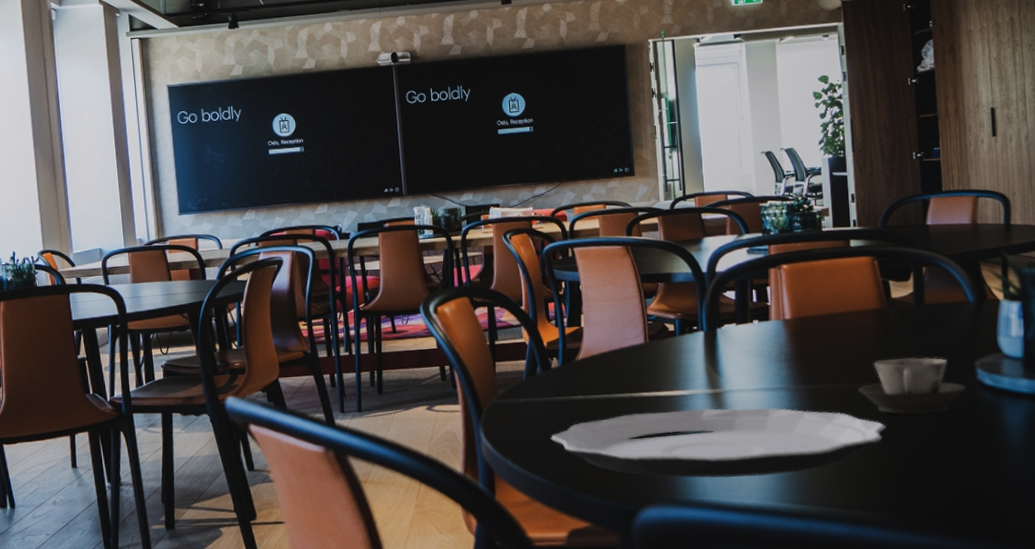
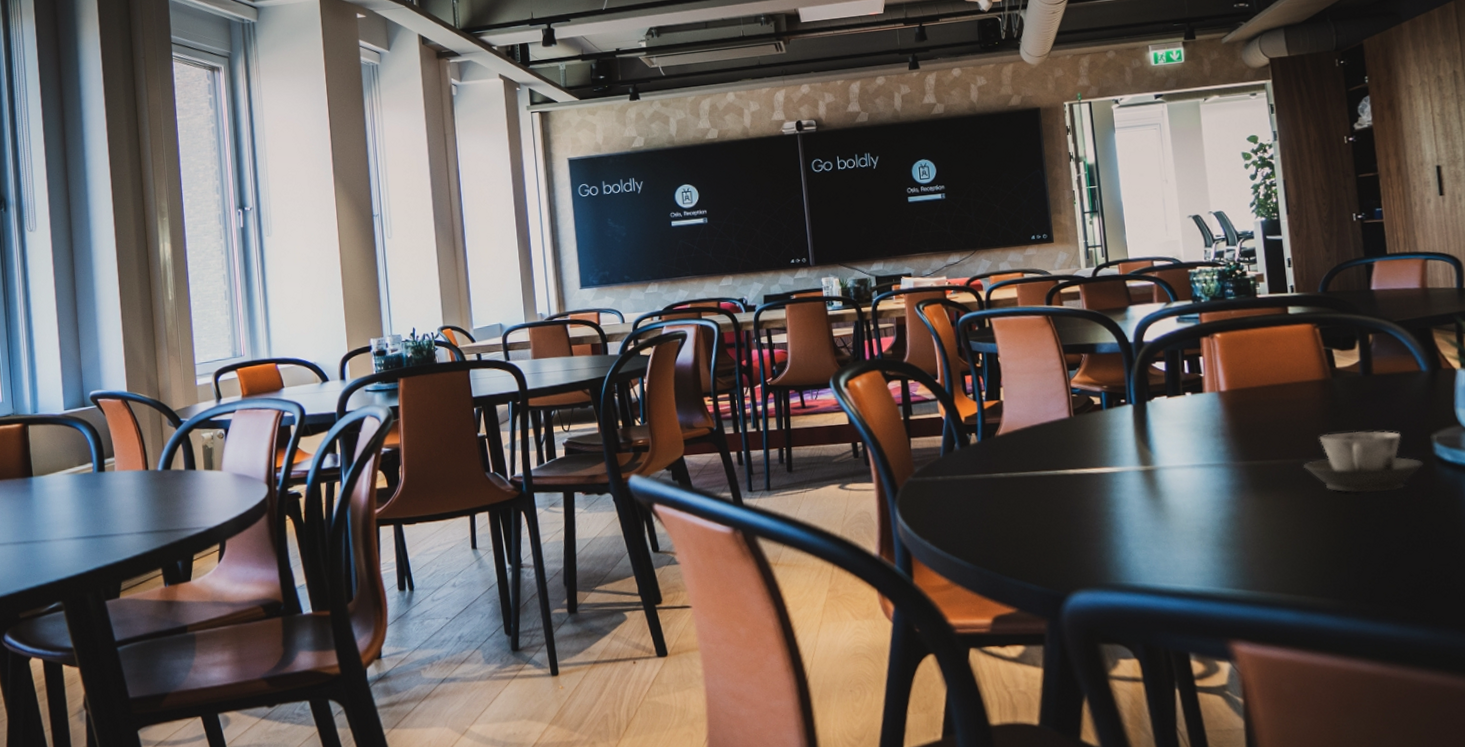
plate: present [551,407,886,478] -> none [971,485,1336,561]

